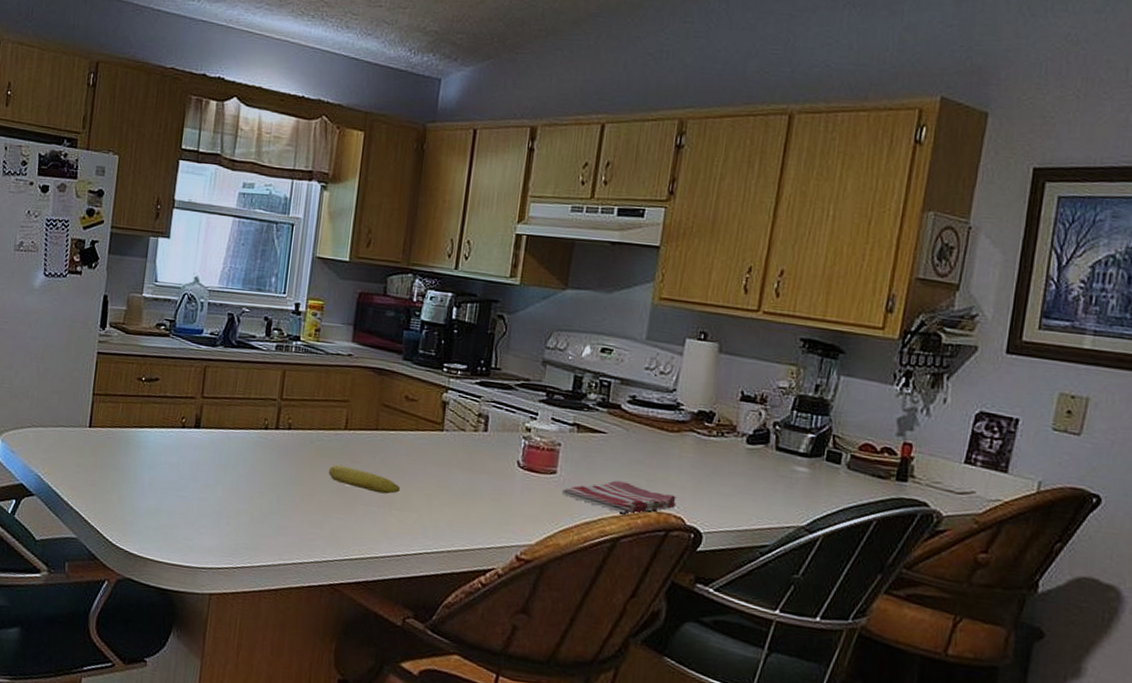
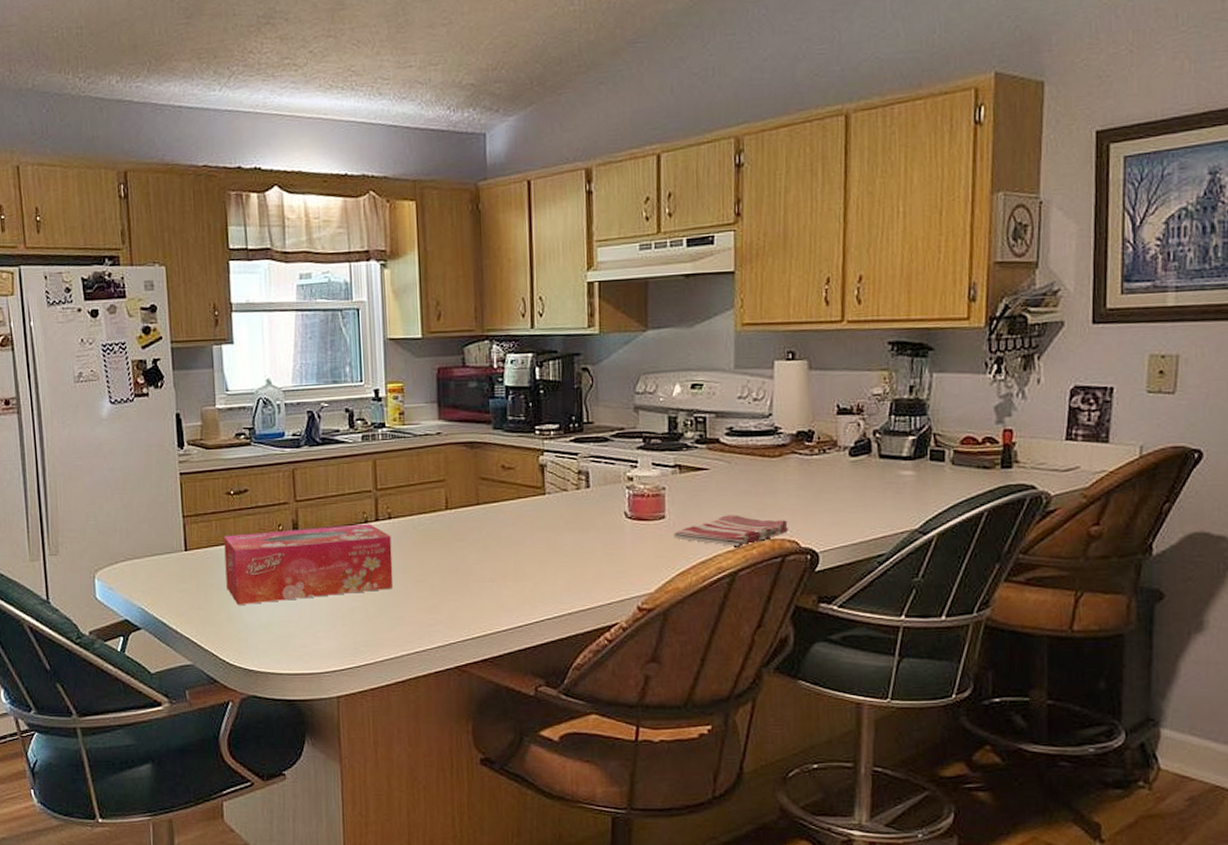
tissue box: none [122,419,288,498] -> present [224,523,394,605]
fruit: present [329,464,401,494] -> none [437,545,512,568]

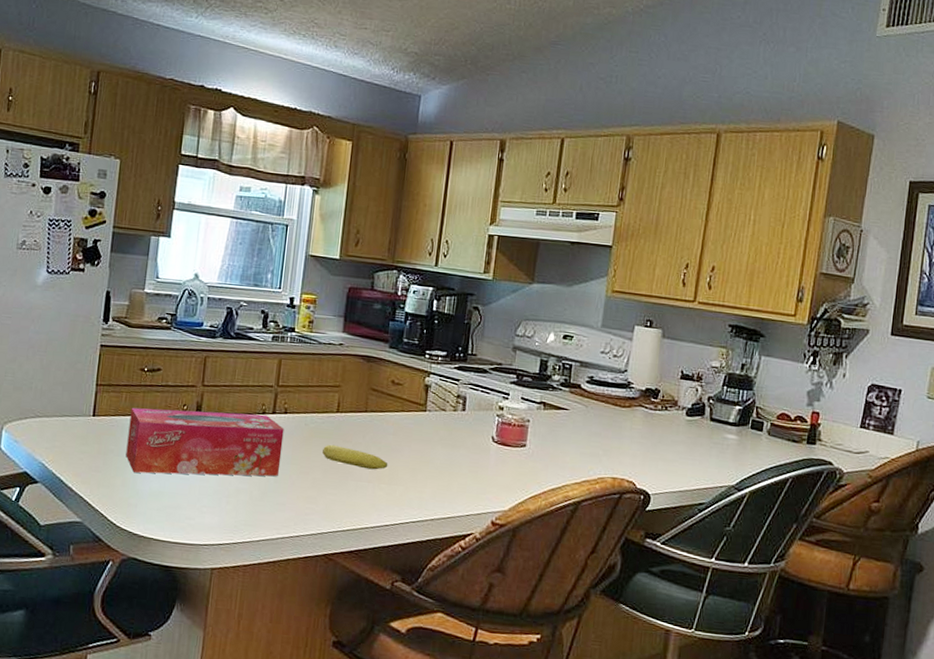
fruit: none [437,545,512,568] -> present [322,444,388,470]
dish towel: present [673,515,788,547] -> none [530,451,629,481]

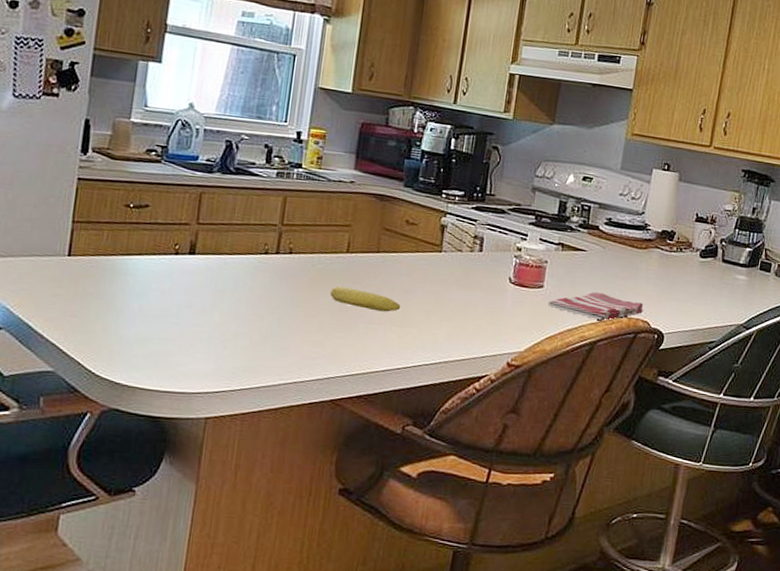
tissue box: present [126,407,284,477] -> none [107,246,289,320]
dish towel: none [530,451,629,481] -> present [547,292,644,321]

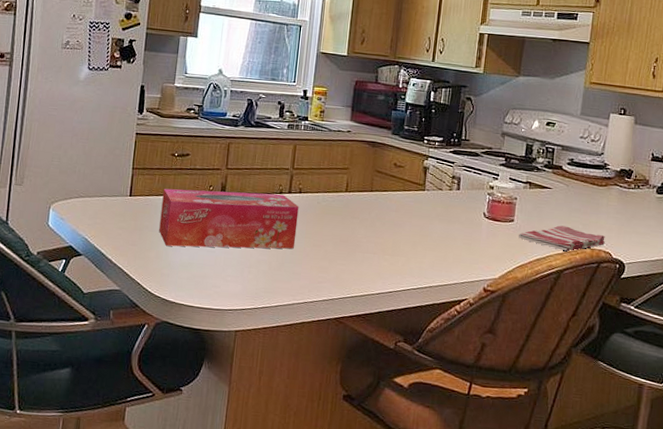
tissue box: none [107,246,289,320] -> present [159,188,299,249]
fruit: present [330,286,401,312] -> none [333,220,392,243]

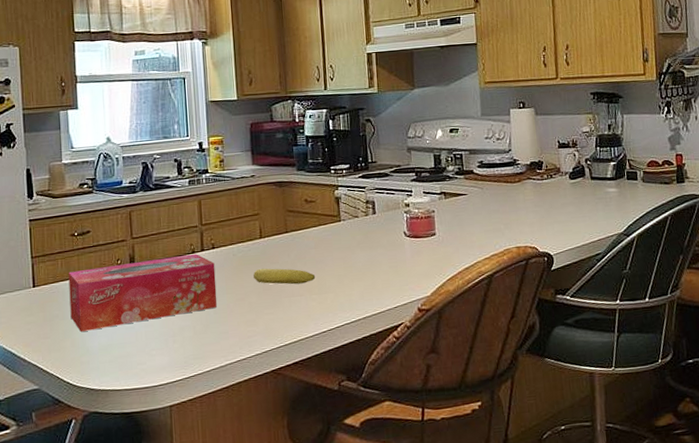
fruit: none [333,220,392,243] -> present [253,268,316,285]
dish towel: present [518,225,605,252] -> none [442,229,529,255]

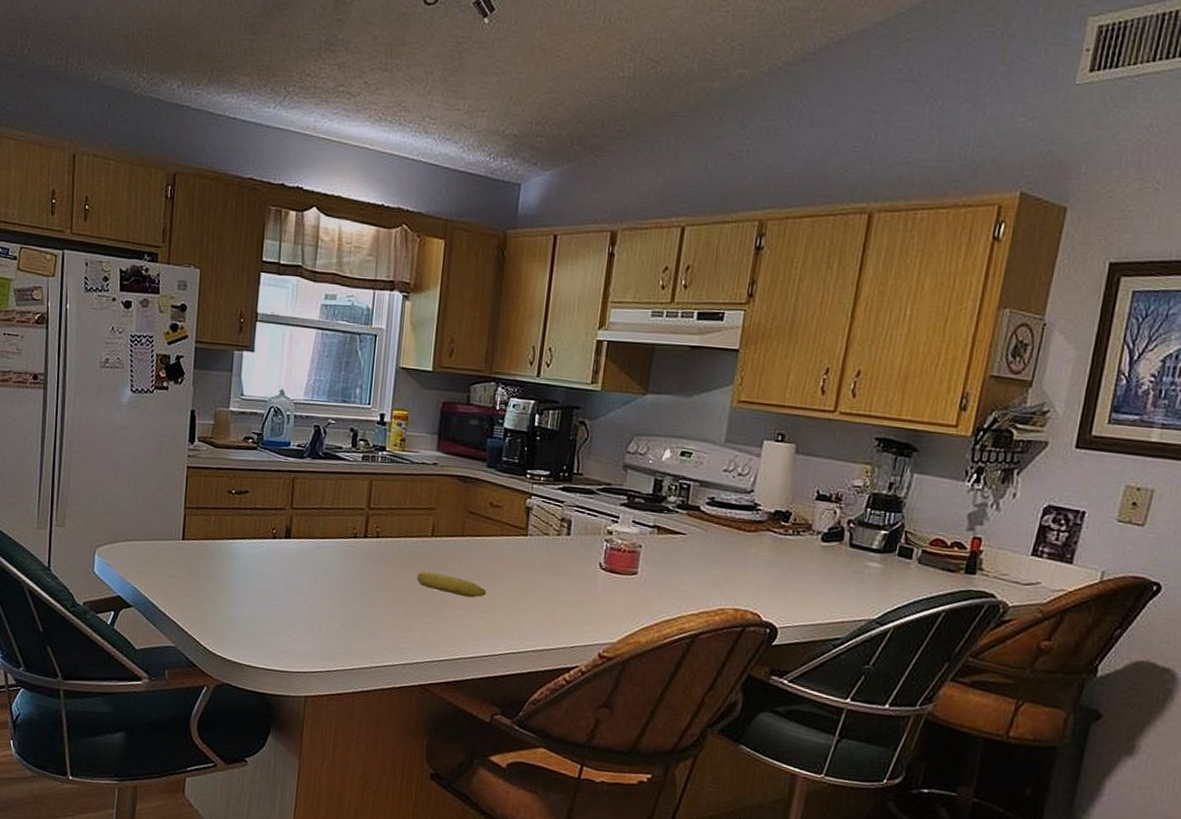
tissue box: present [68,254,218,332] -> none [216,531,377,604]

